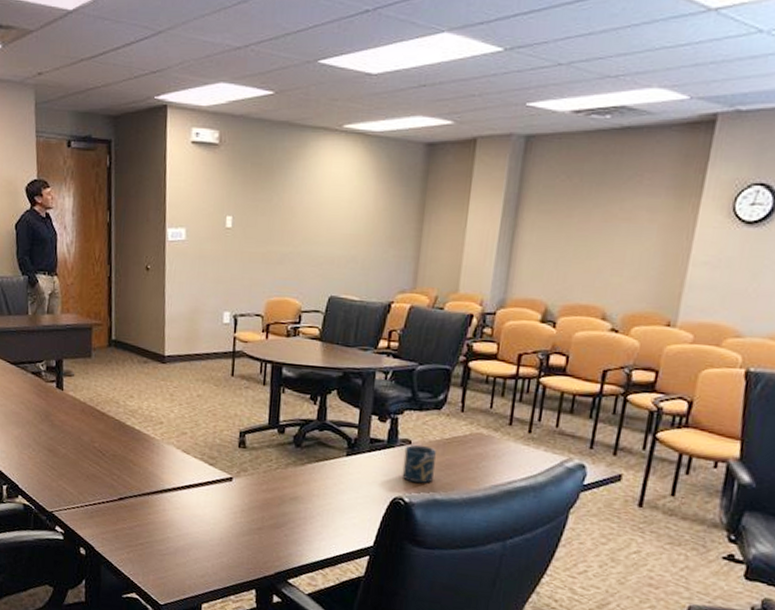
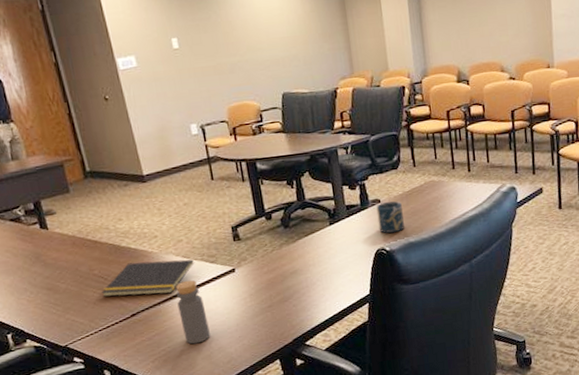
notepad: none [97,444,193,487] -> present [101,259,194,297]
bottle: none [164,477,193,548] -> present [176,280,210,345]

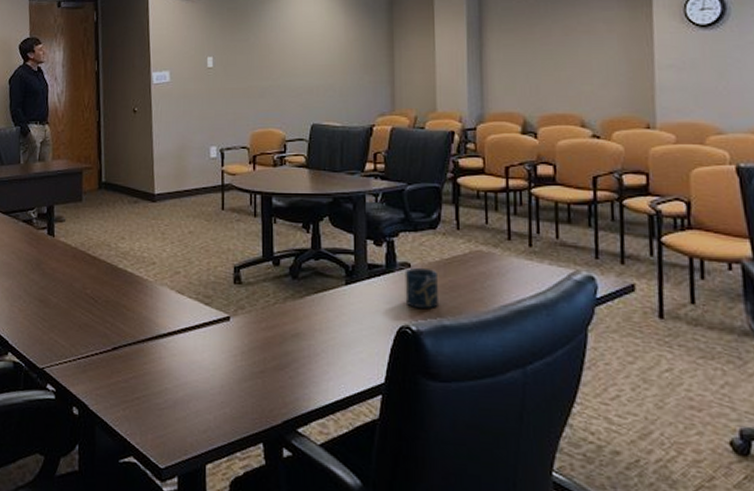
notepad: present [101,259,194,297] -> none [89,288,188,332]
bottle: present [176,280,210,345] -> none [161,320,191,400]

